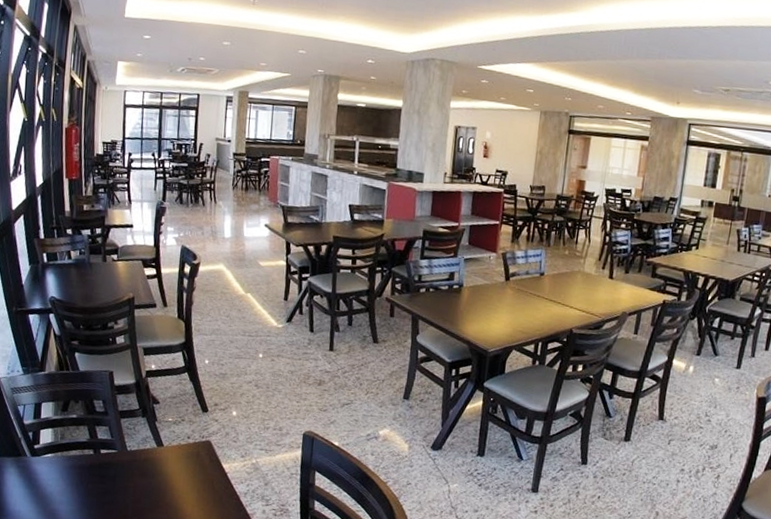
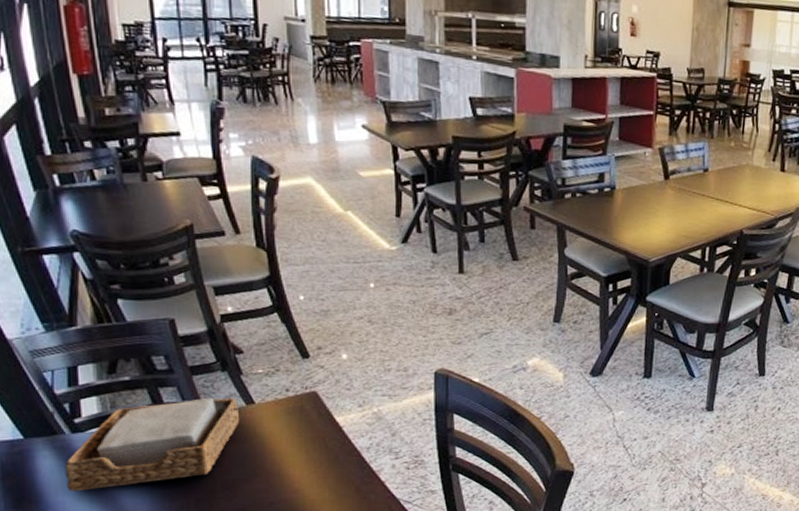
napkin holder: none [23,437,152,504] -> present [64,397,240,492]

